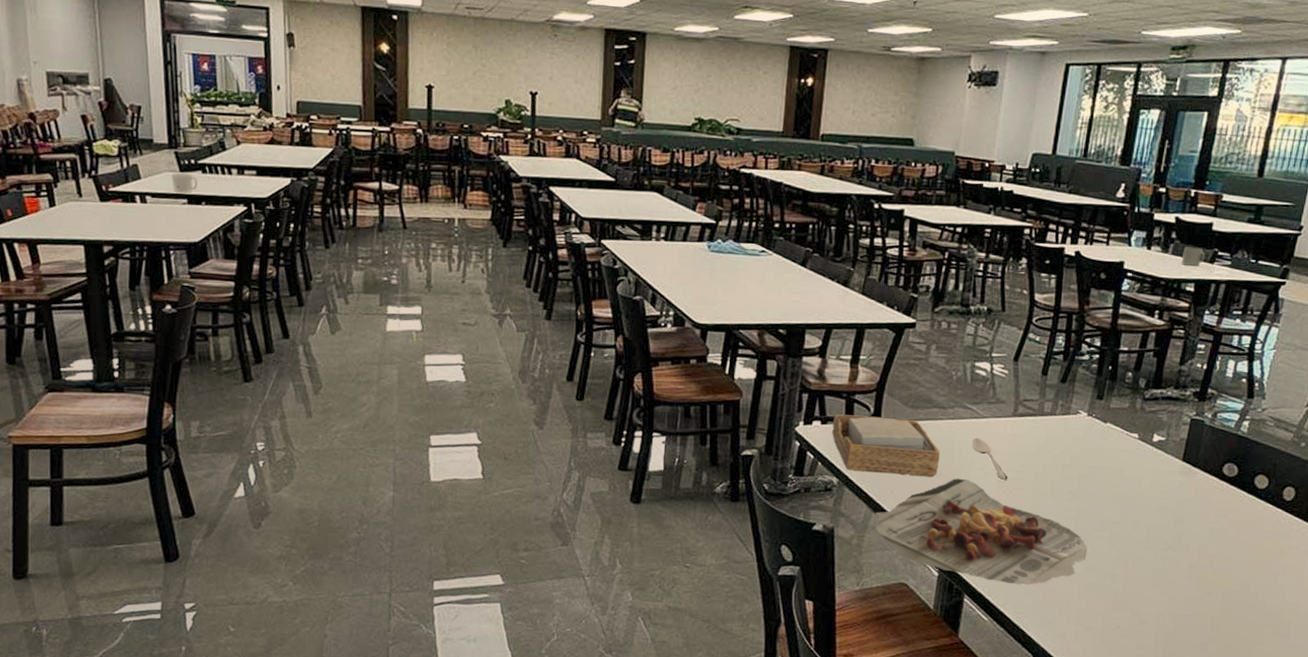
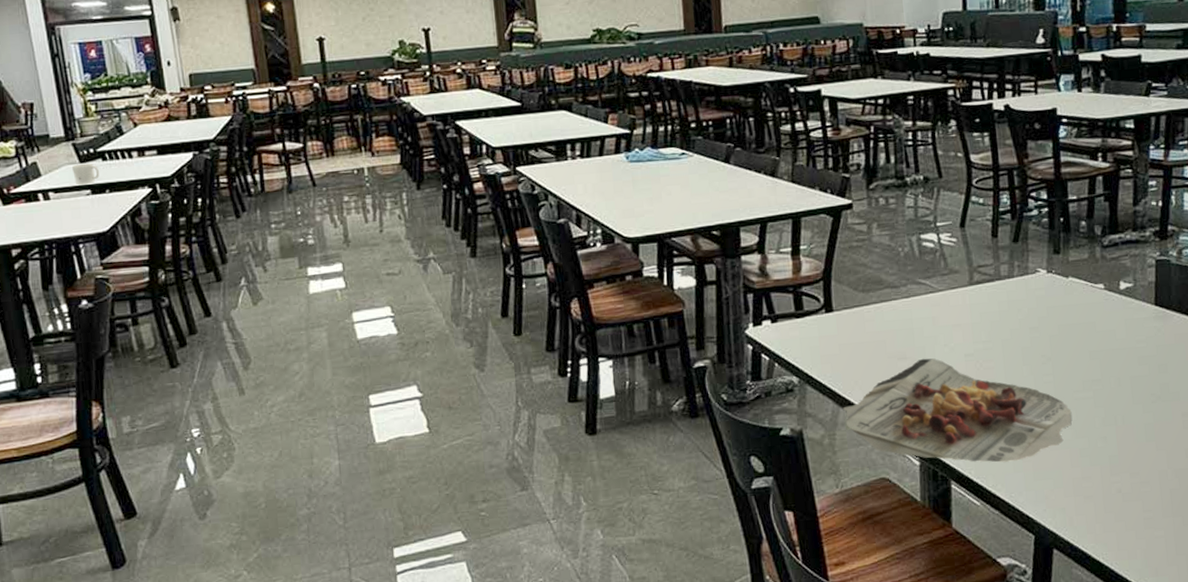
napkin holder: present [832,414,940,478] -> none [783,304,901,367]
spoon: present [972,437,1008,480] -> none [932,313,976,353]
mug: present [1181,247,1206,267] -> none [1115,82,1140,103]

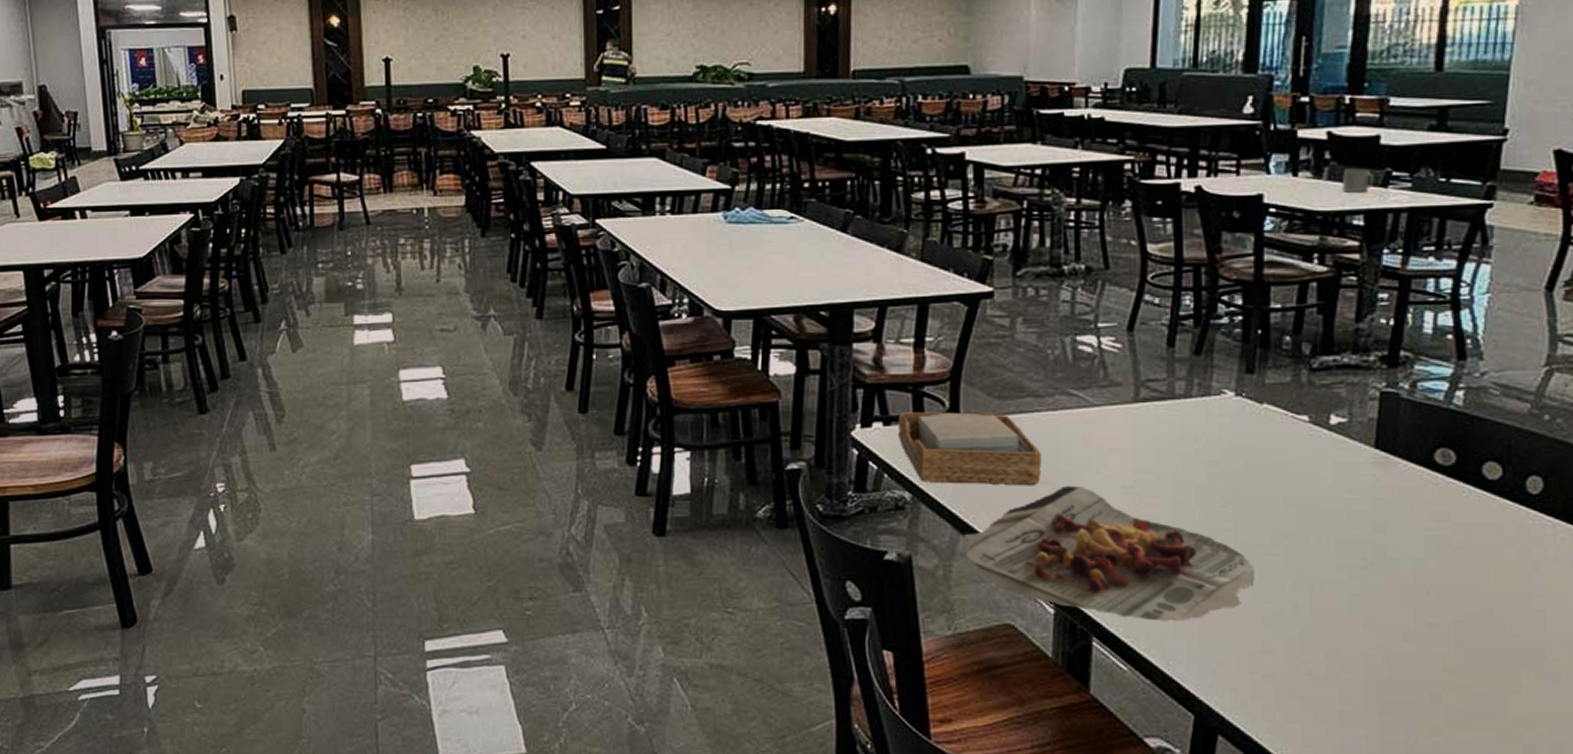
mug: present [72,163,99,185] -> none [113,181,140,205]
napkin holder: none [783,304,901,367] -> present [898,412,1042,486]
mug: none [1115,82,1140,103] -> present [1341,168,1375,194]

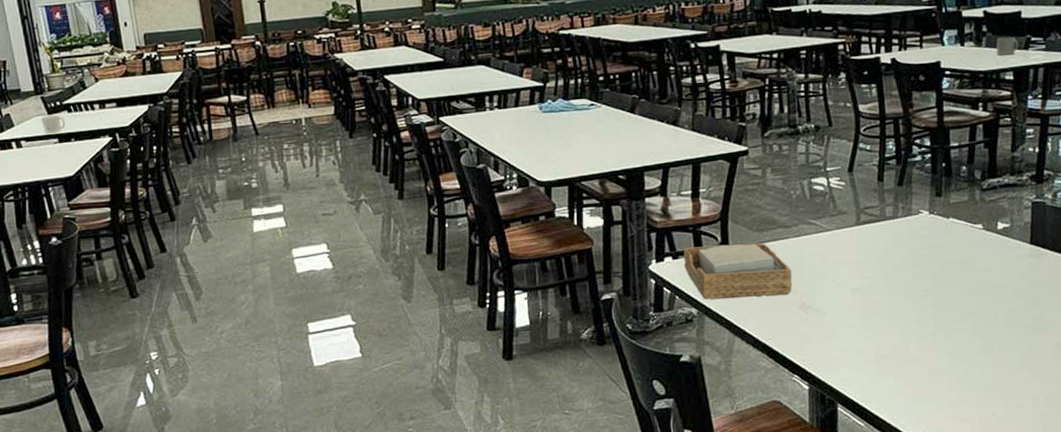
mug: none [113,181,140,205] -> present [41,114,65,135]
food tray: present [964,485,1255,622] -> none [738,292,951,387]

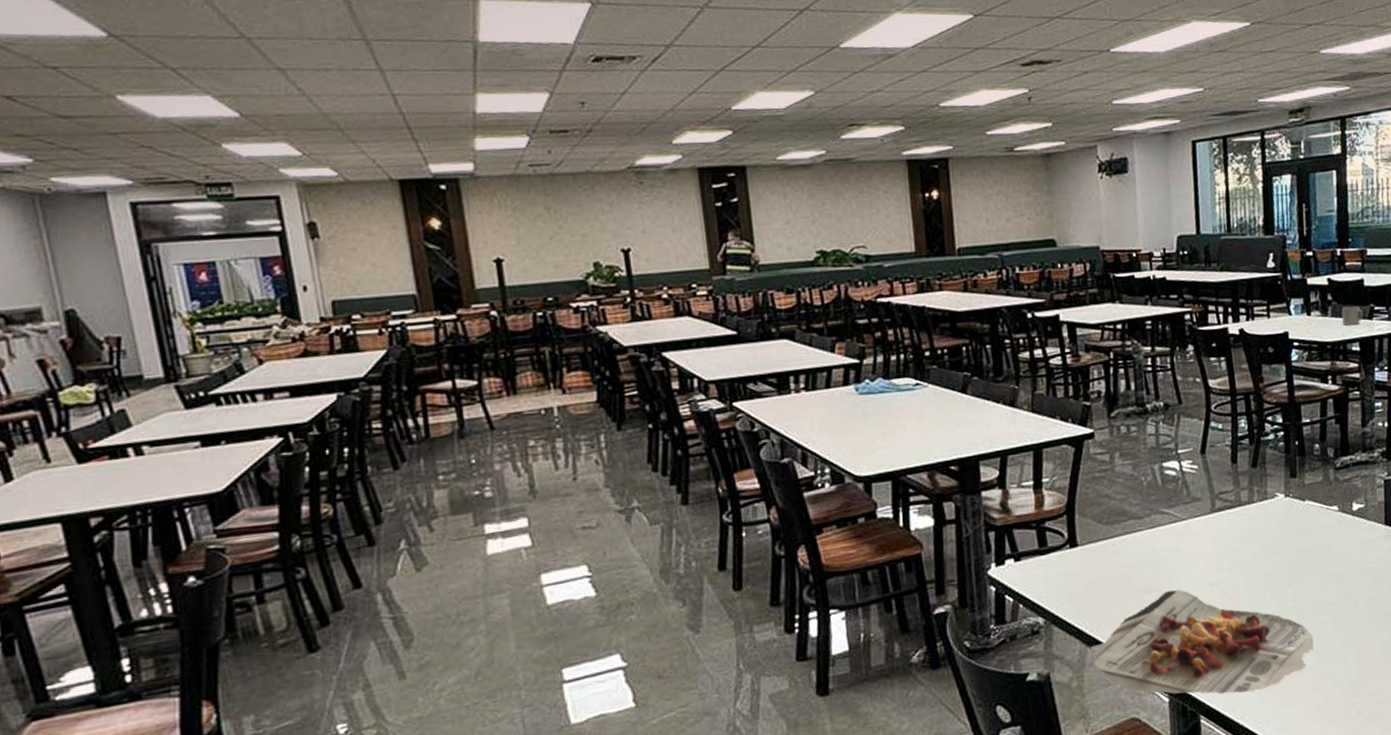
mug: present [41,114,65,135] -> none [175,409,212,437]
napkin holder: present [683,242,793,300] -> none [1026,537,1147,607]
food tray: none [738,292,951,387] -> present [1090,590,1313,694]

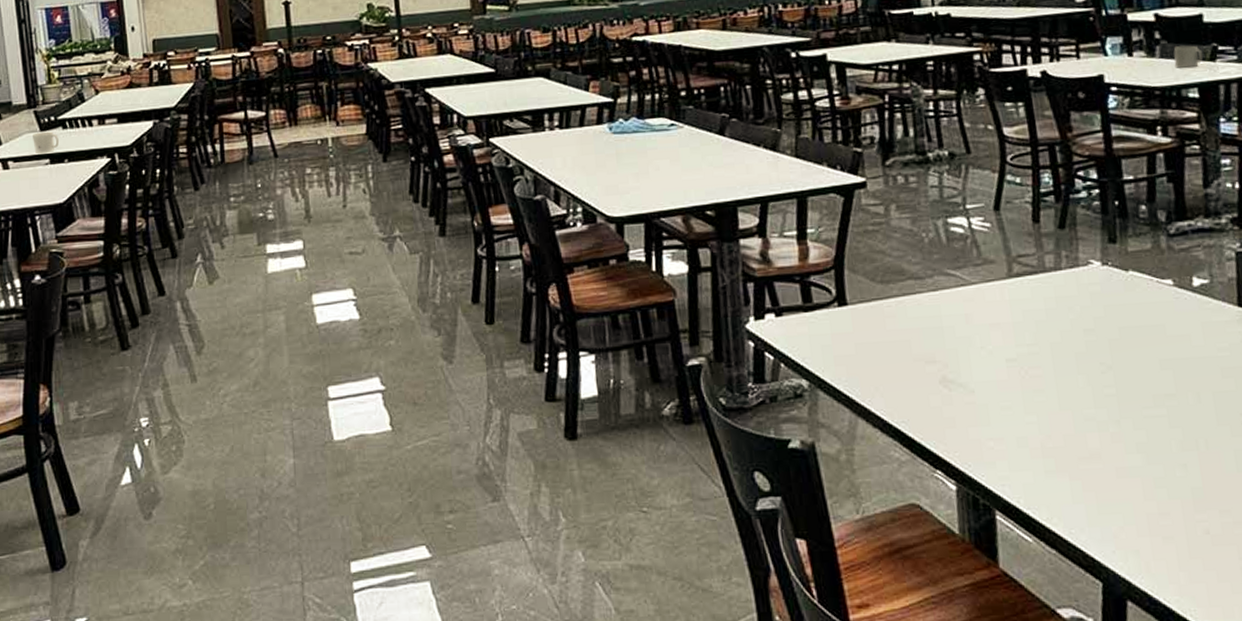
mug: none [175,409,212,437] -> present [33,131,59,154]
food tray: present [1090,590,1313,694] -> none [862,362,1142,491]

